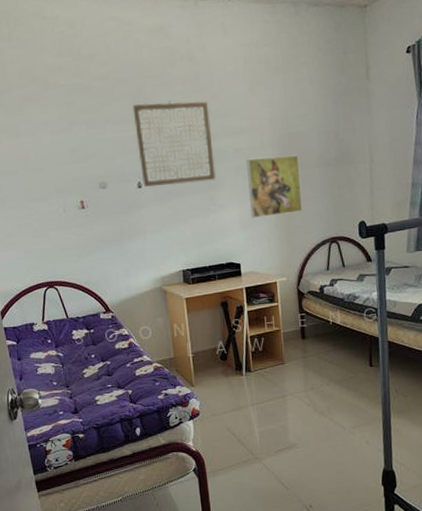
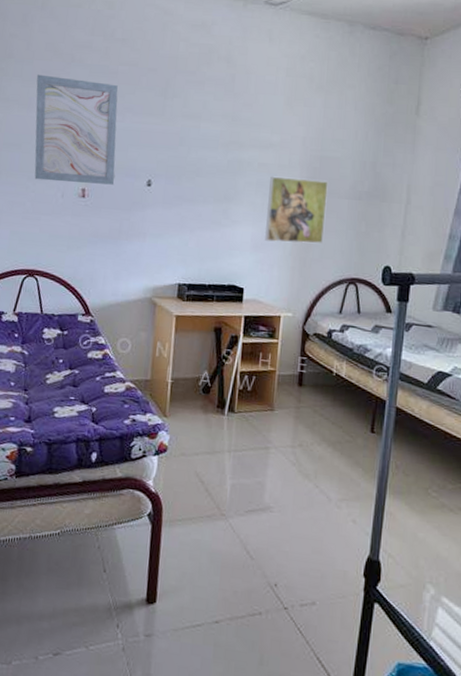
wall art: none [17,99,108,200] -> present [34,74,118,185]
wall art: present [132,100,216,187] -> none [153,98,240,192]

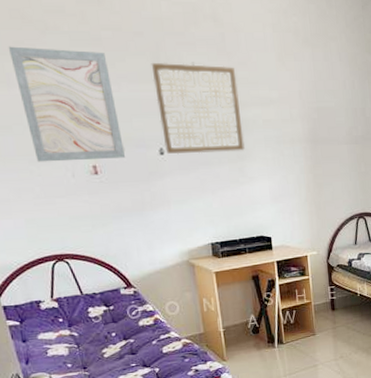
wall art: none [153,98,240,192] -> present [151,62,245,155]
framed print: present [265,176,328,244] -> none [276,130,332,192]

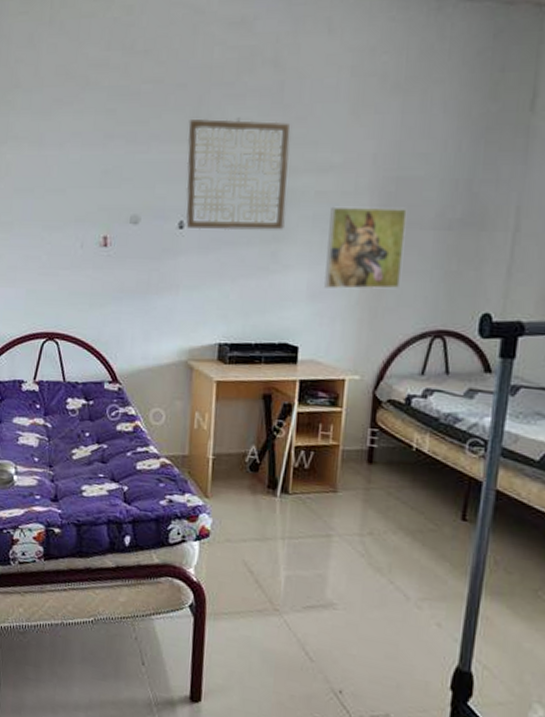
wall art: present [8,46,125,162] -> none [47,104,142,230]
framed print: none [276,130,332,192] -> present [324,206,407,289]

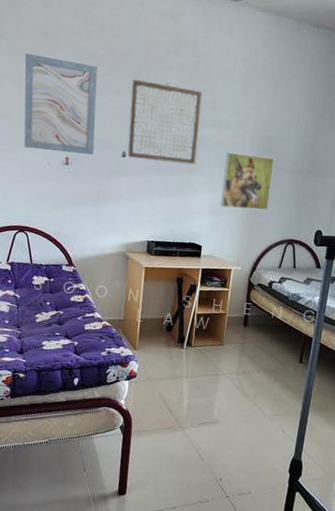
wall art: none [47,104,142,230] -> present [24,53,98,155]

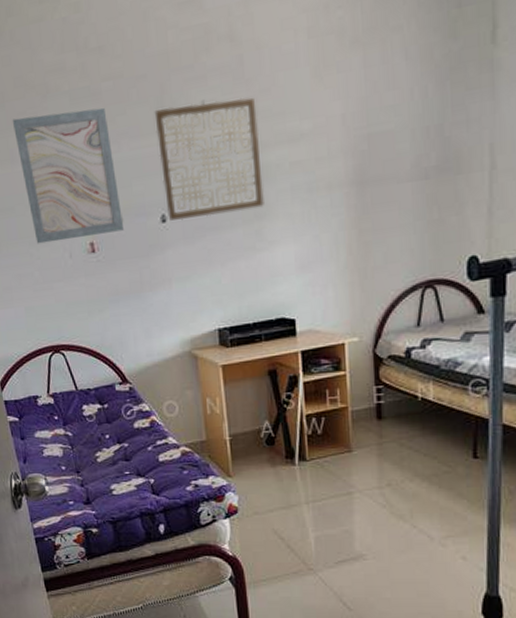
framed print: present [220,152,275,210] -> none [307,165,385,257]

